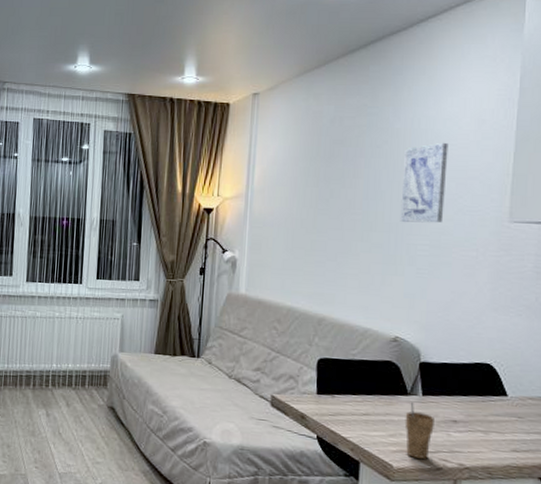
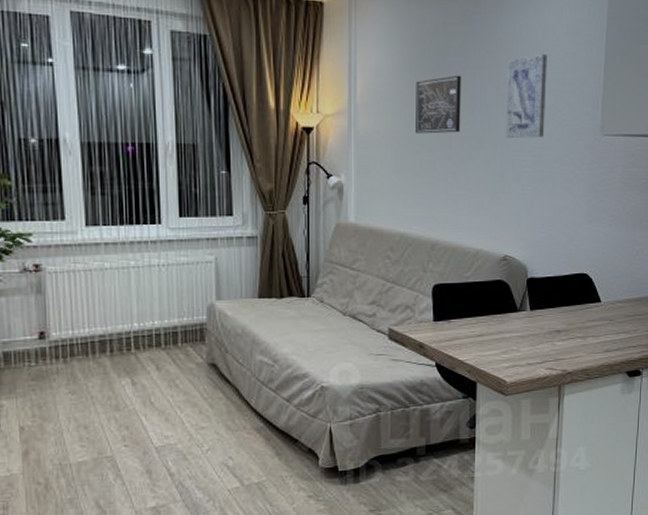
wall art: none [308,163,356,217] -> present [416,75,462,134]
cup: present [404,402,434,459] -> none [515,318,541,371]

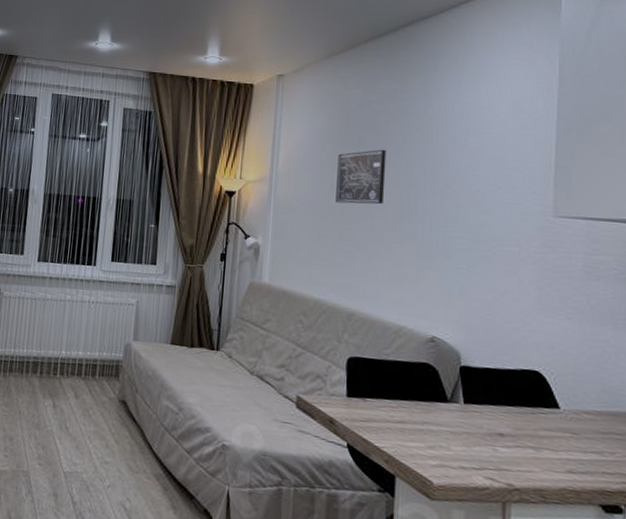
wall art: present [505,53,548,138] -> none [435,130,485,215]

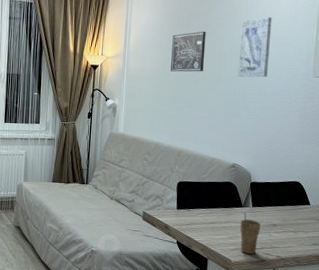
wall art: none [435,130,485,215] -> present [237,16,272,78]
cup: none [445,410,478,476] -> present [240,212,261,254]

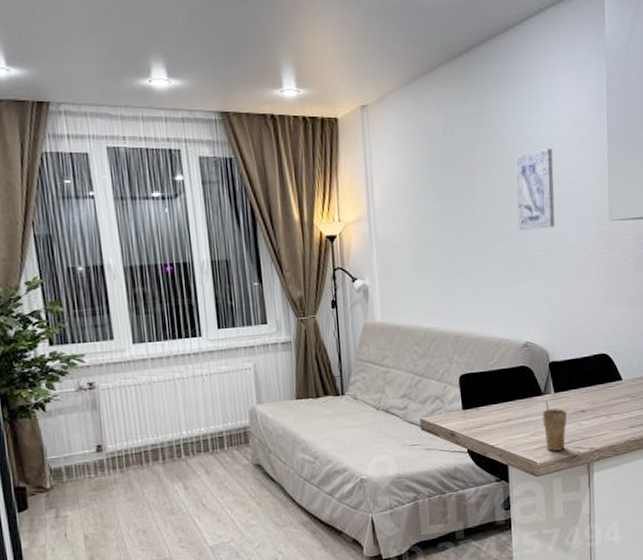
wall art: present [171,31,206,72] -> none [429,175,475,233]

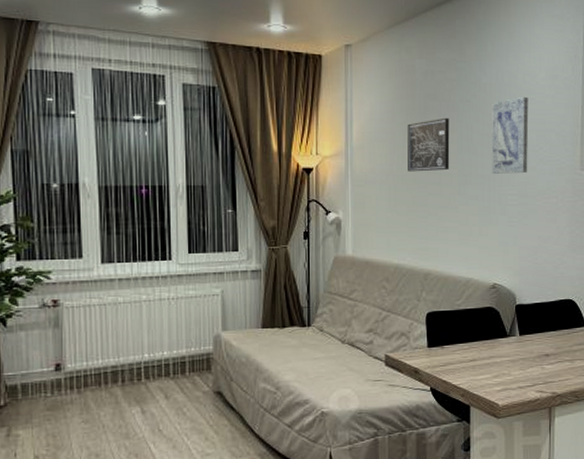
wall art: none [429,175,475,233] -> present [407,117,450,172]
cup: present [542,401,567,451] -> none [506,343,531,394]

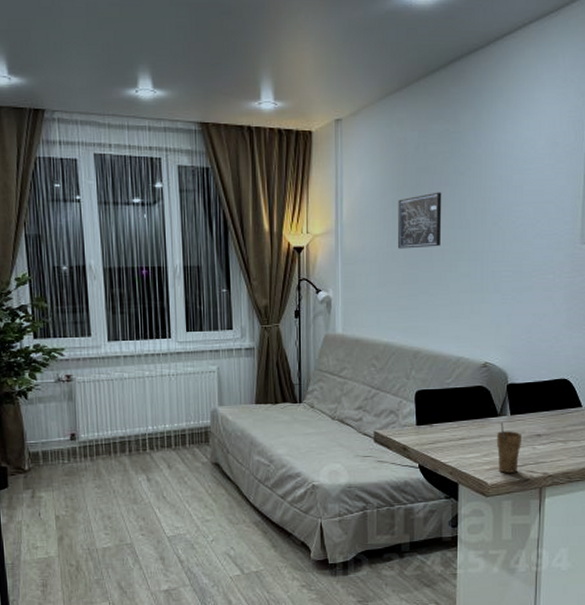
wall art: present [491,96,529,174] -> none [485,167,526,249]
cup: none [506,343,531,394] -> present [496,422,521,473]

